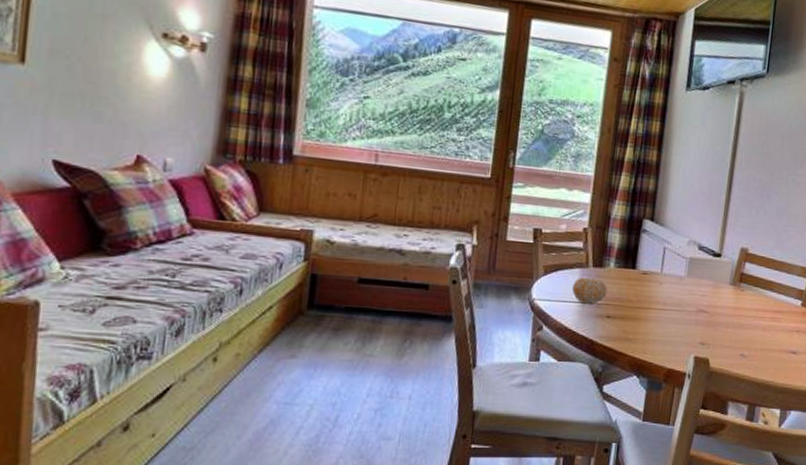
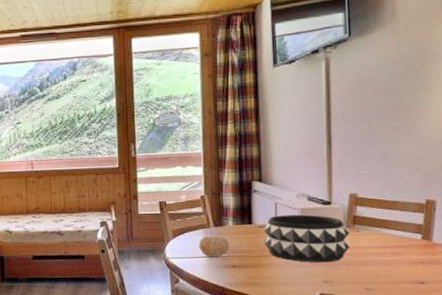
decorative bowl: none [645,262,734,322] -> present [263,214,350,263]

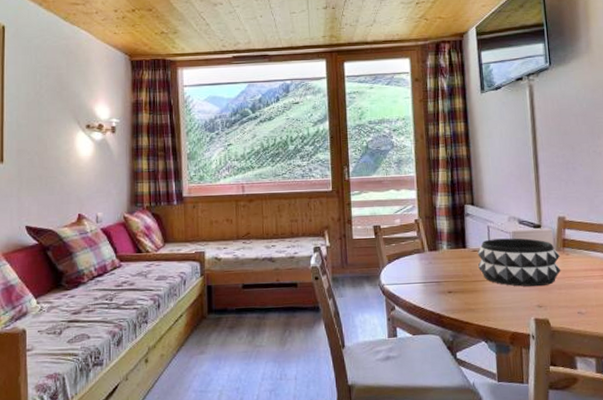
fruit: present [199,235,230,258] -> none [414,260,445,283]

